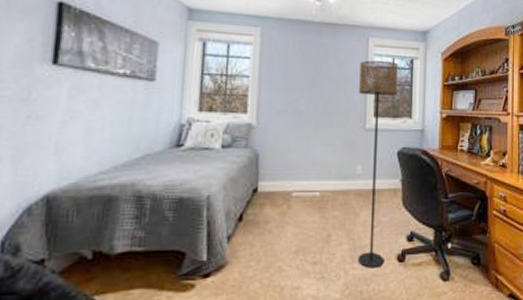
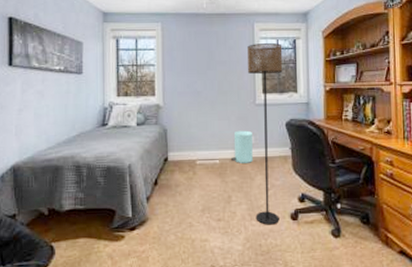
trash can: none [334,158,360,196] -> present [231,130,253,163]

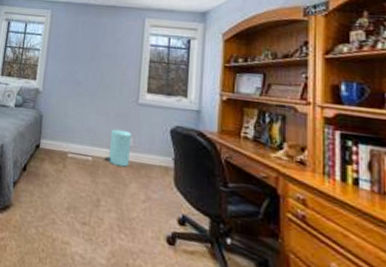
floor lamp: present [248,43,283,225] -> none [125,39,174,245]

